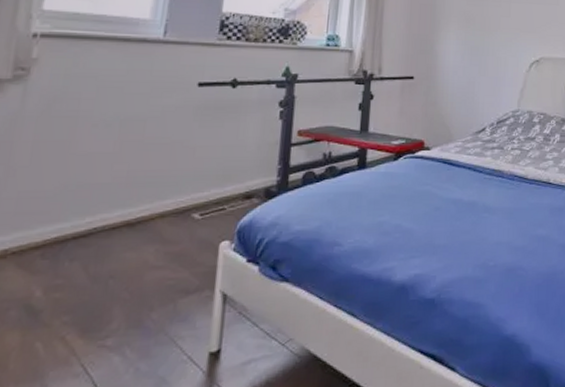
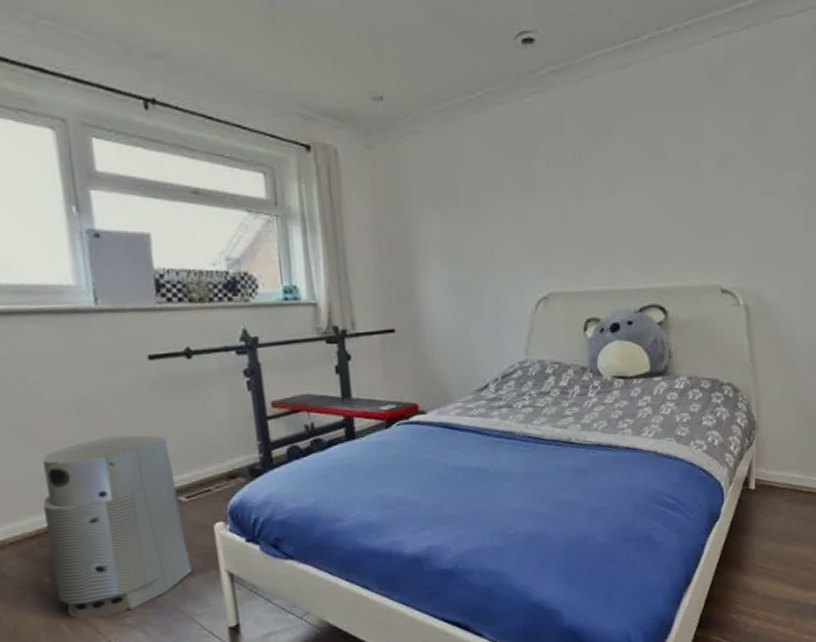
air purifier: none [43,153,195,340] -> present [42,435,193,620]

